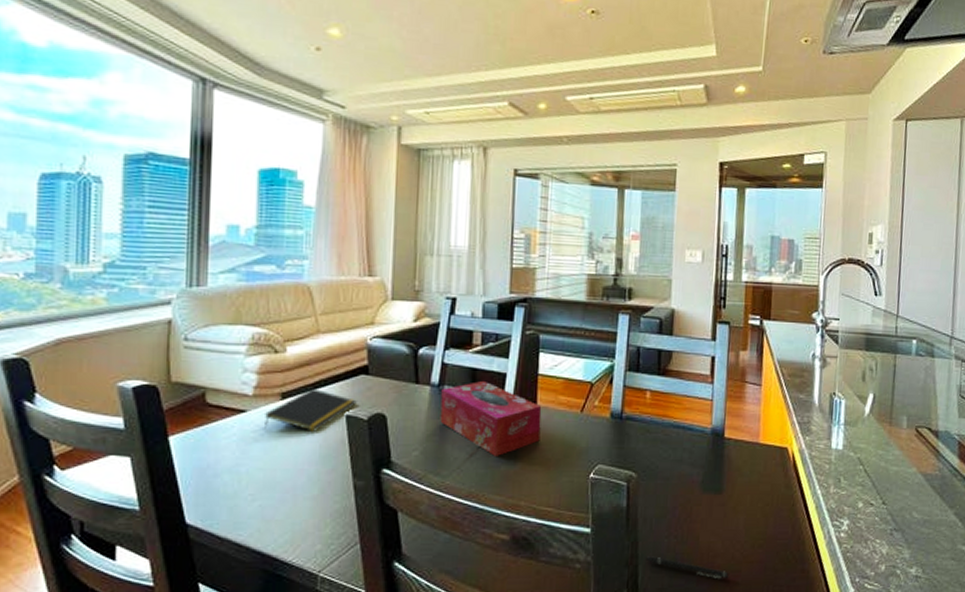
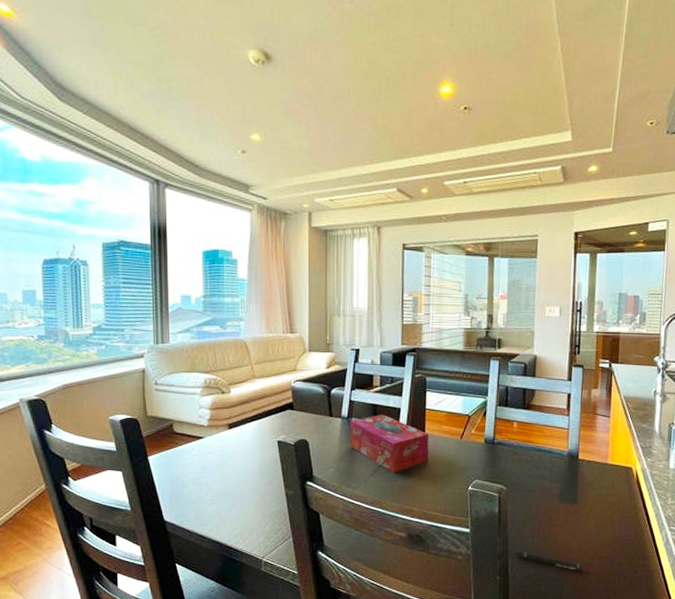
notepad: present [265,388,357,432] -> none [217,420,285,453]

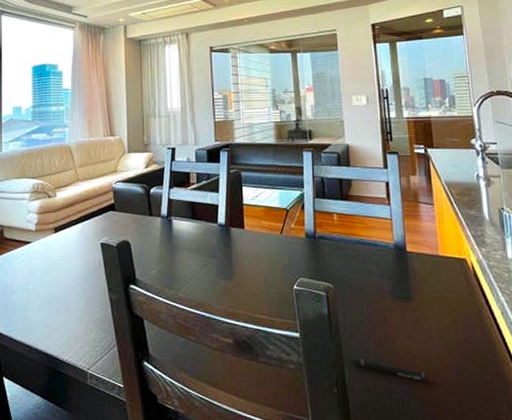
tissue box: present [349,413,429,473] -> none [170,211,250,273]

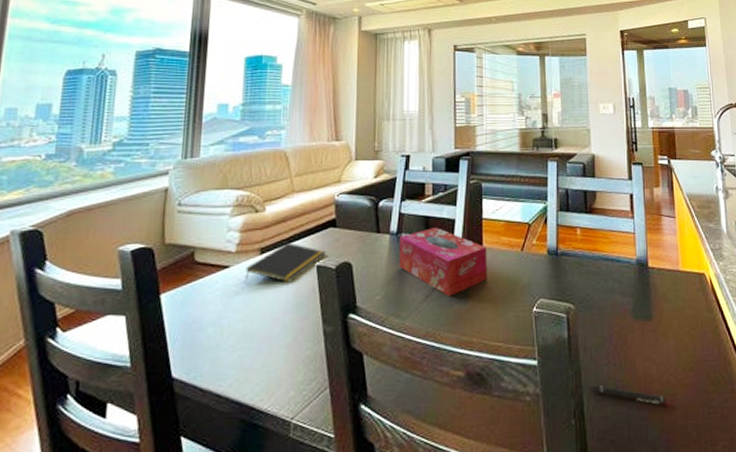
notepad: none [44,223,108,257] -> present [245,242,326,283]
tissue box: none [170,211,250,273] -> present [399,226,487,296]

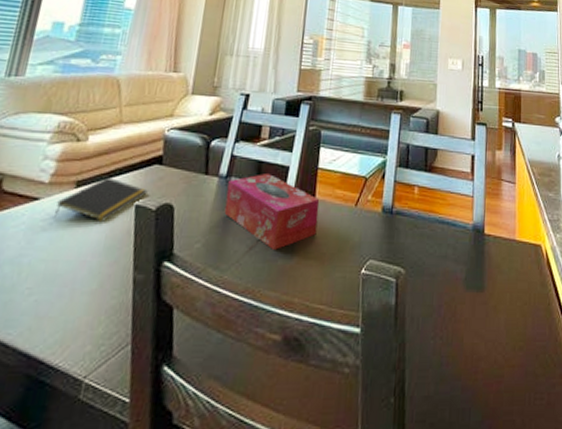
pen: present [588,384,666,404] -> none [412,359,492,386]

